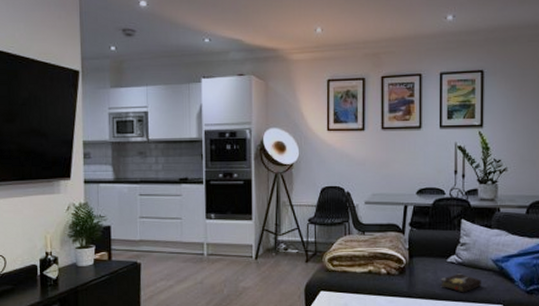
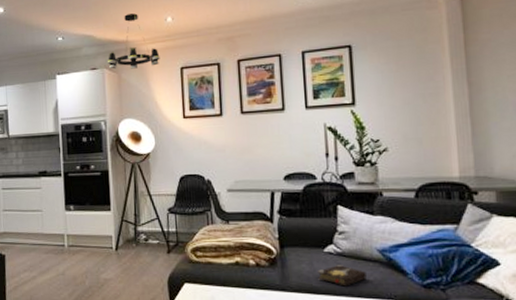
chandelier: none [256,21,308,78] -> present [108,13,160,69]

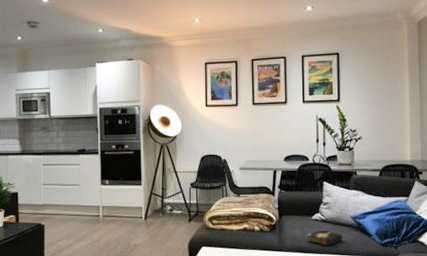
chandelier: present [108,13,160,69] -> none [143,13,188,62]

